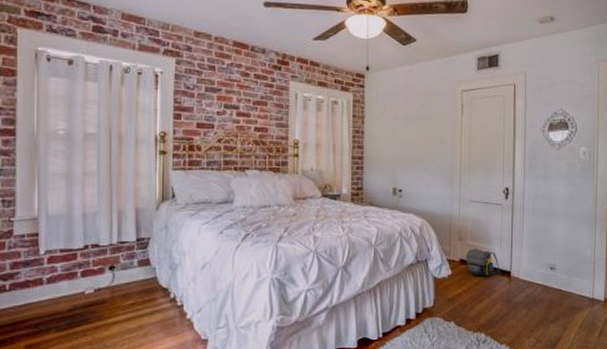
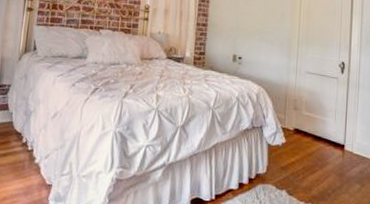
shoulder bag: present [465,248,501,275] -> none [299,118,335,147]

